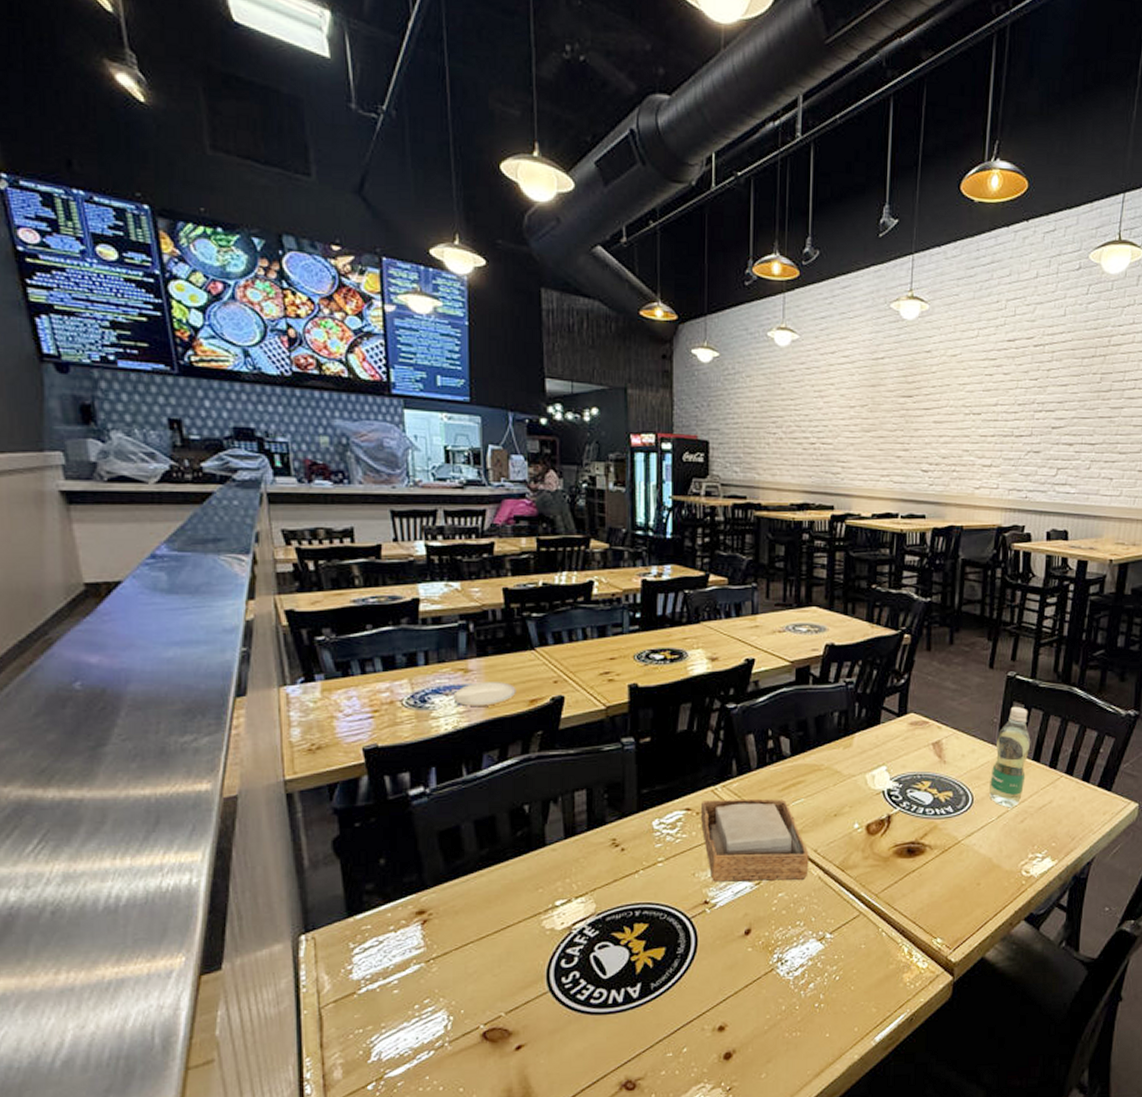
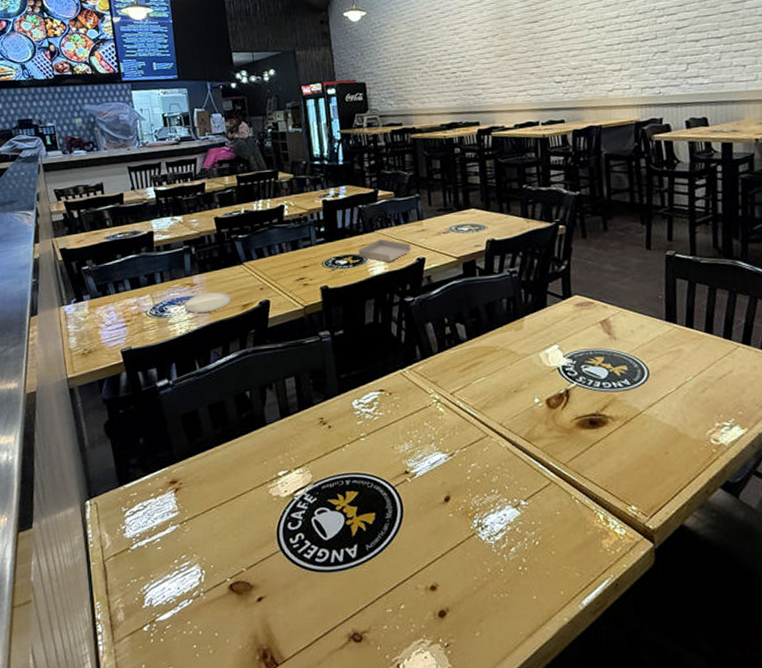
tray: none [678,632,741,661] -> present [358,238,412,263]
napkin holder: present [700,798,809,882] -> none [392,378,497,454]
bottle: present [988,706,1031,807] -> none [663,282,701,378]

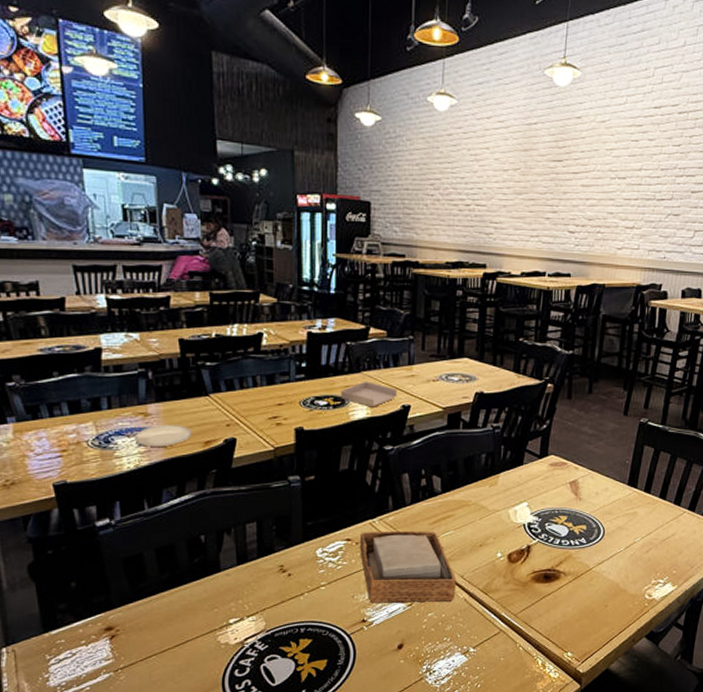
napkin holder: none [392,378,497,454] -> present [359,530,456,603]

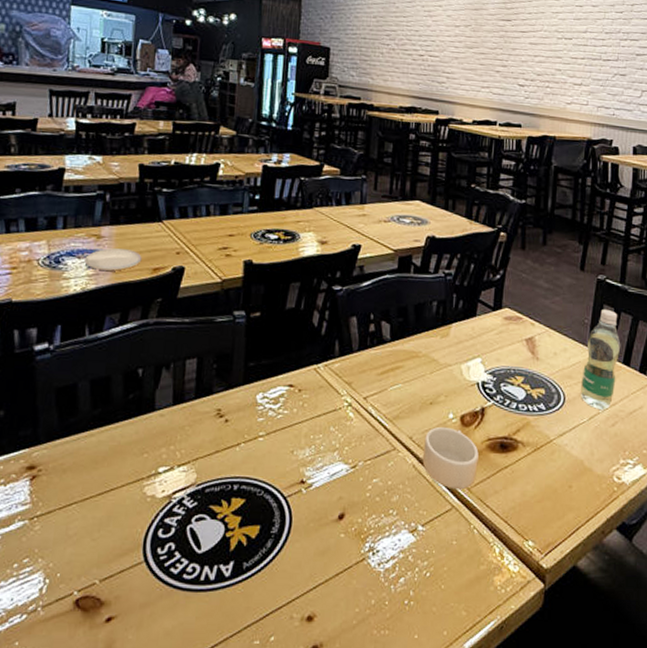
tray: present [340,381,398,407] -> none [291,217,349,245]
napkin holder: present [359,530,456,603] -> none [301,378,405,468]
mug: none [473,564,525,617] -> present [422,426,479,490]
bottle: none [618,449,659,539] -> present [580,308,621,410]

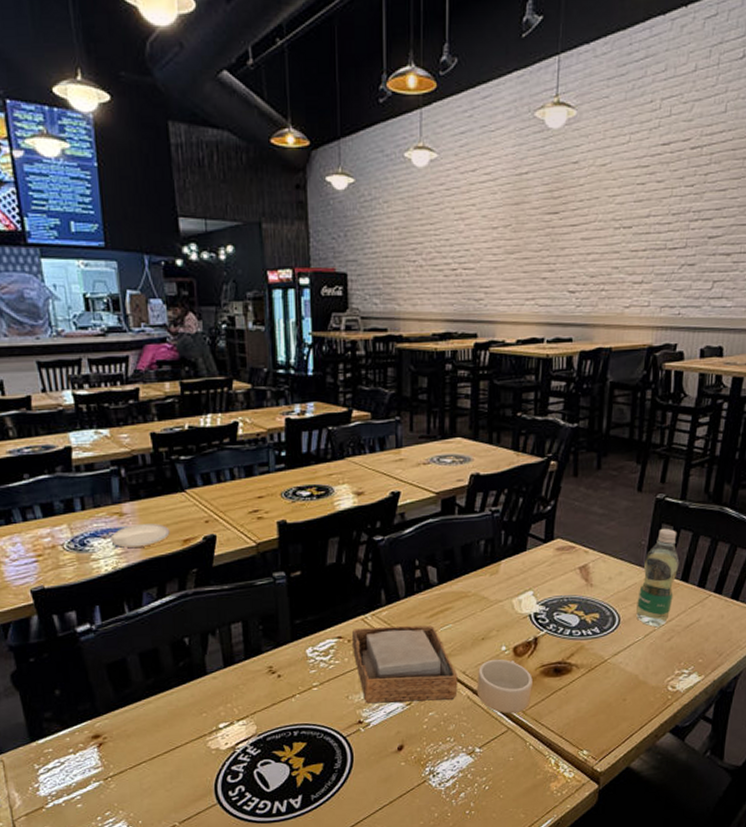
napkin holder: none [301,378,405,468] -> present [351,625,458,704]

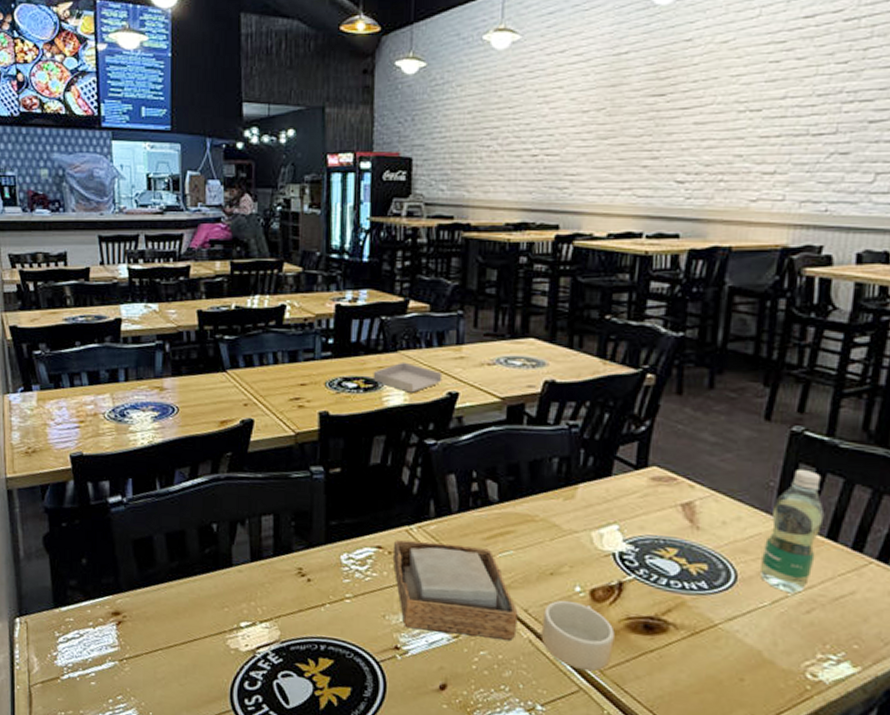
plate: present [110,523,170,548] -> none [149,400,208,424]
tray: none [324,467,386,496] -> present [373,361,443,393]

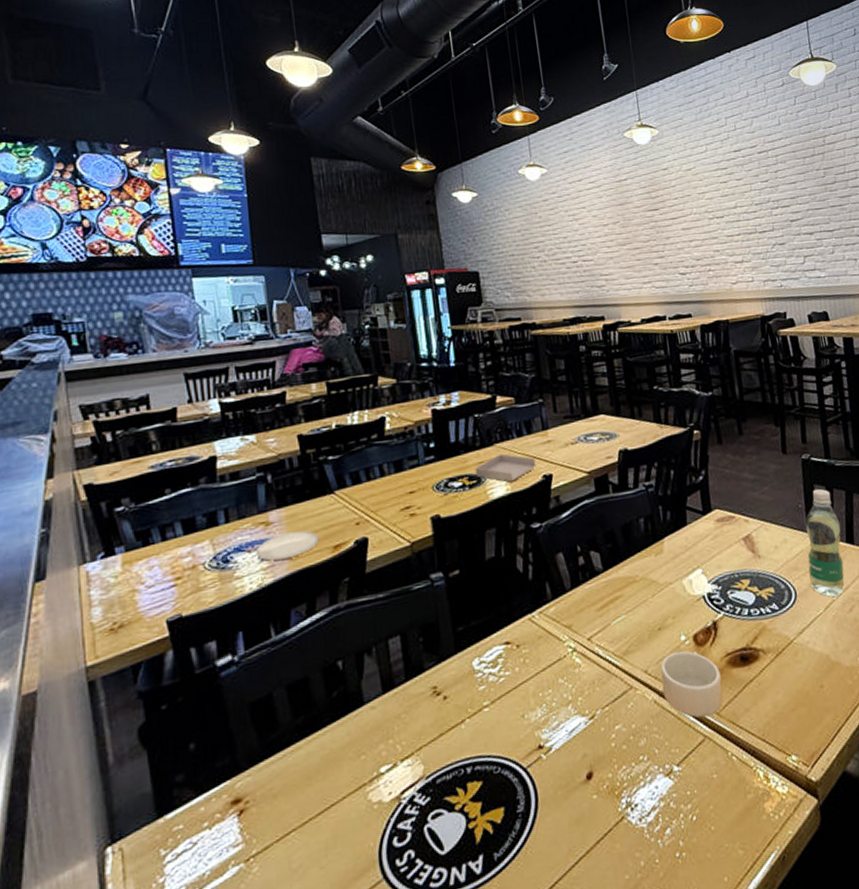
plate: none [149,400,208,424] -> present [256,530,319,561]
napkin holder: present [392,540,518,641] -> none [520,618,643,722]

